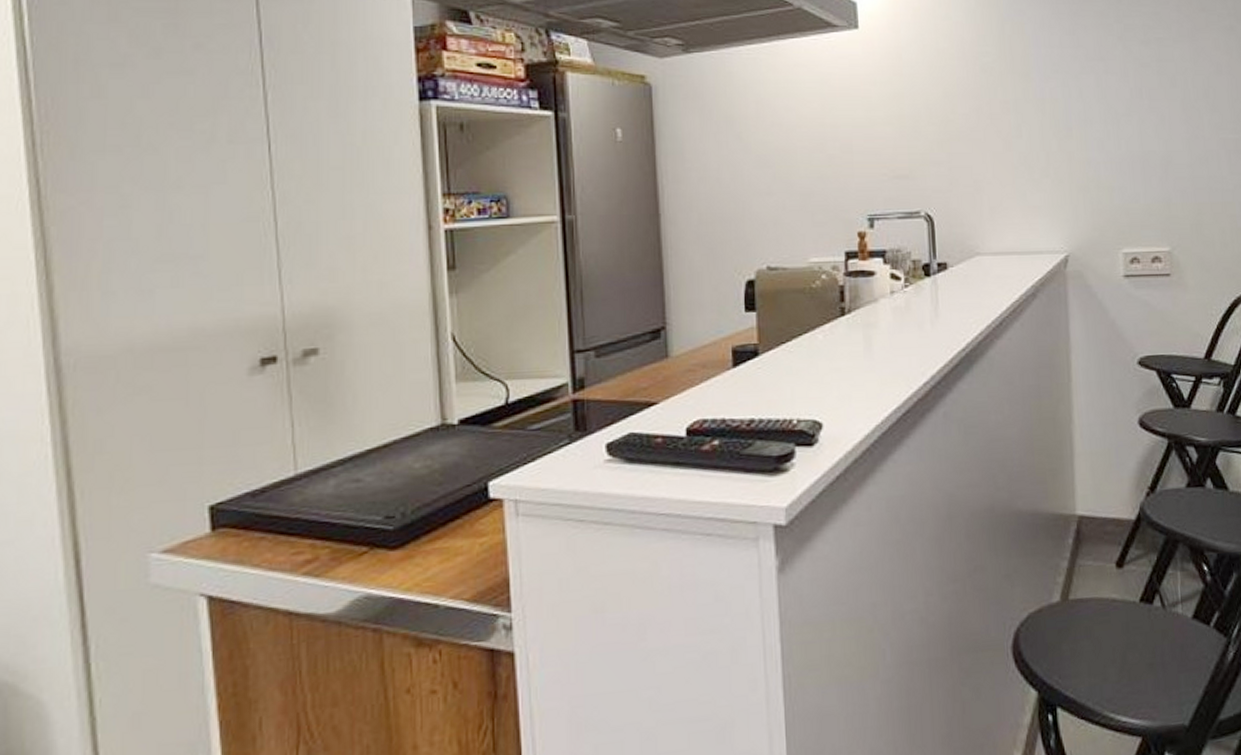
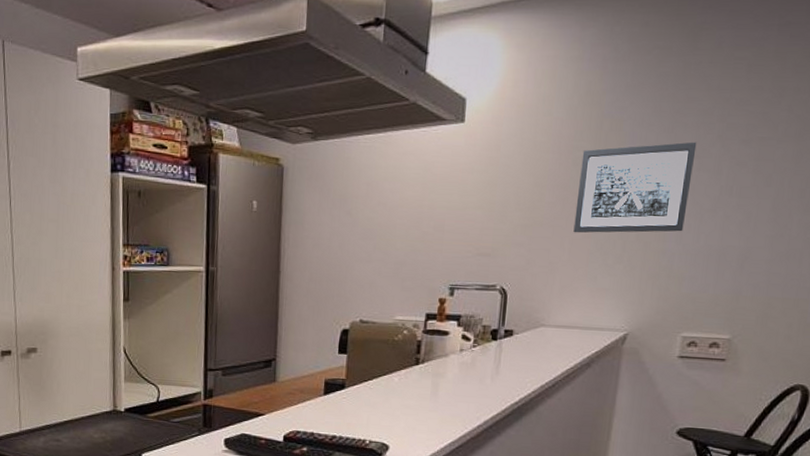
wall art: none [989,44,1103,147] -> present [573,142,697,233]

